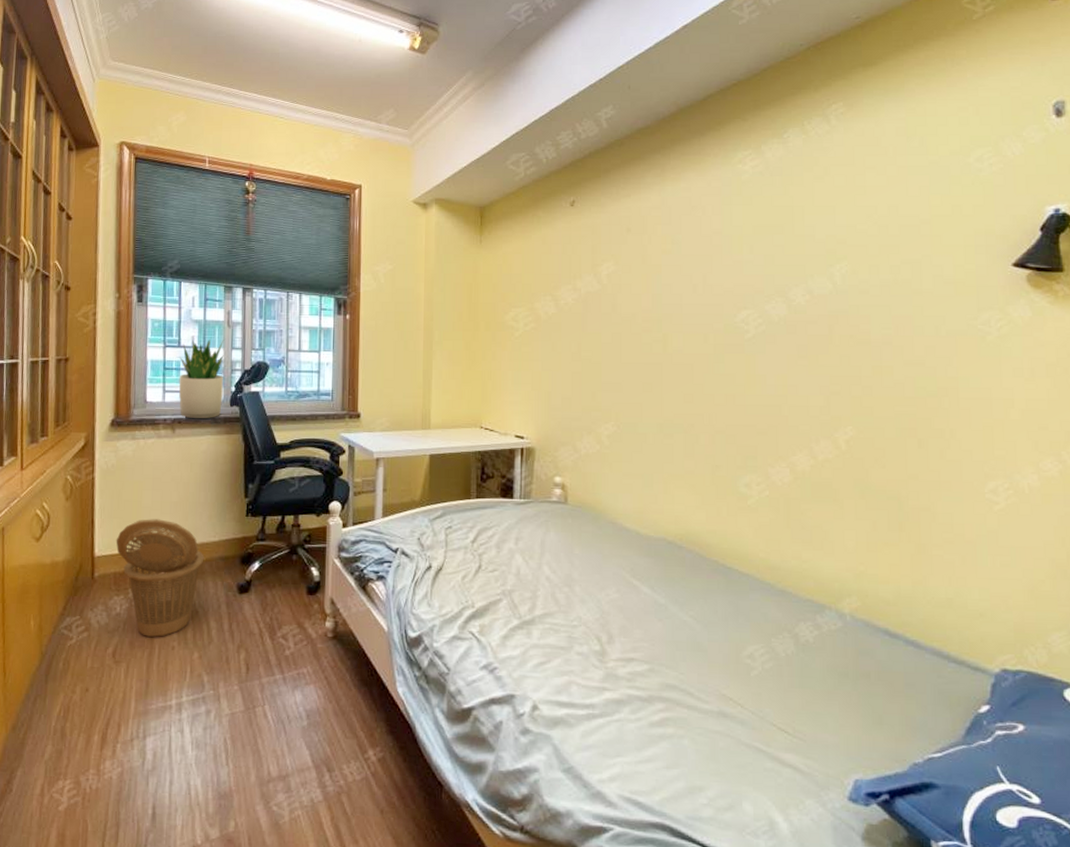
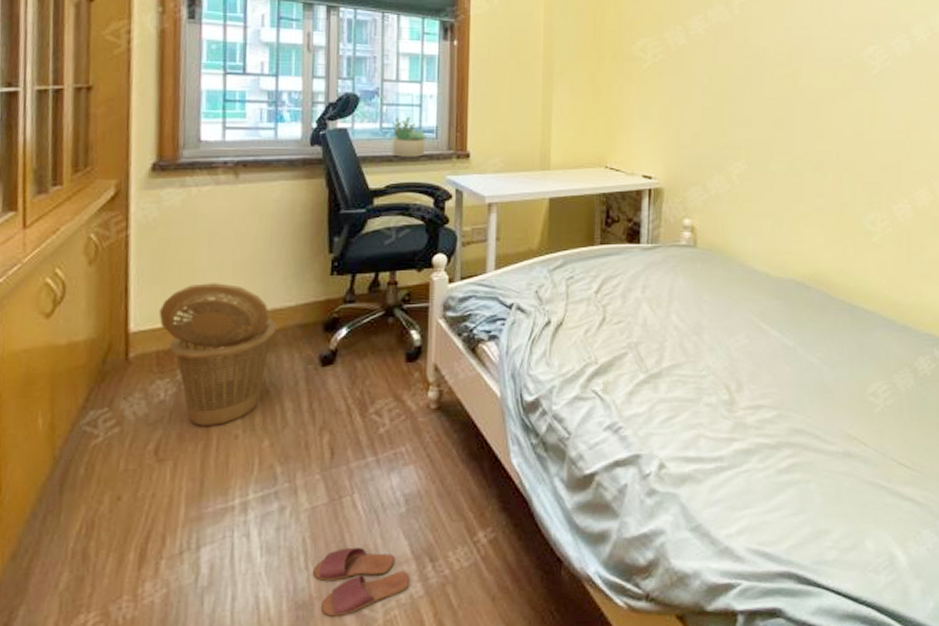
planter: present [179,337,225,419] -> none [244,63,303,161]
slippers: none [233,751,310,809] -> present [313,547,409,617]
succulent plant: none [295,381,324,417] -> present [392,116,427,157]

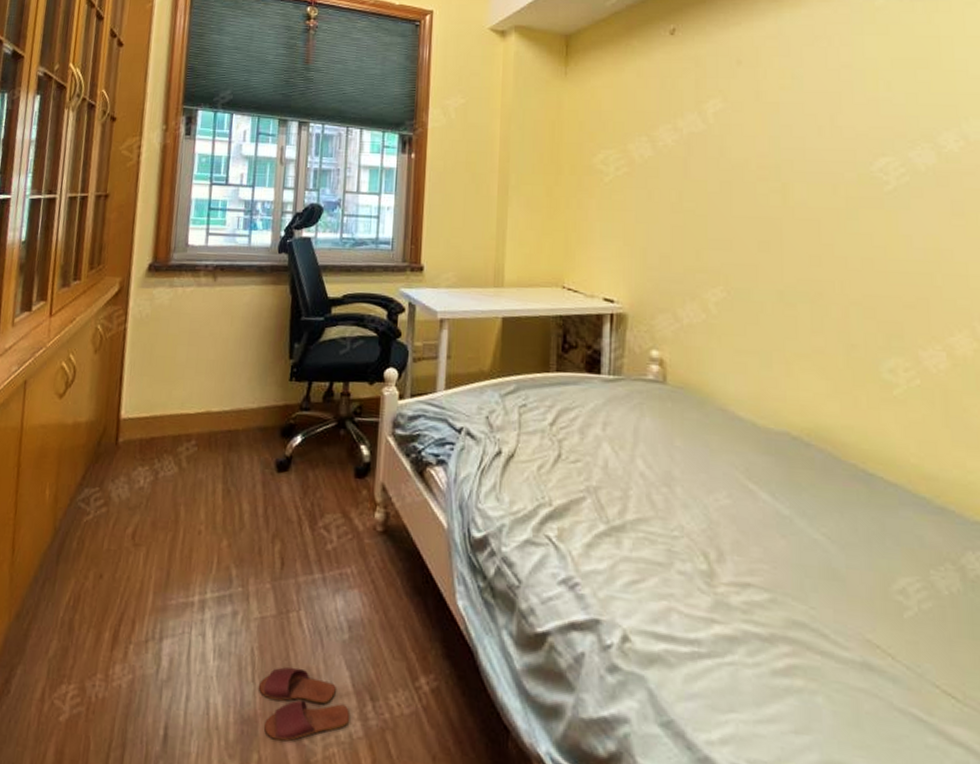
laundry basket: present [158,283,277,426] -> none [144,378,241,519]
succulent plant: present [392,116,427,157] -> none [350,227,383,268]

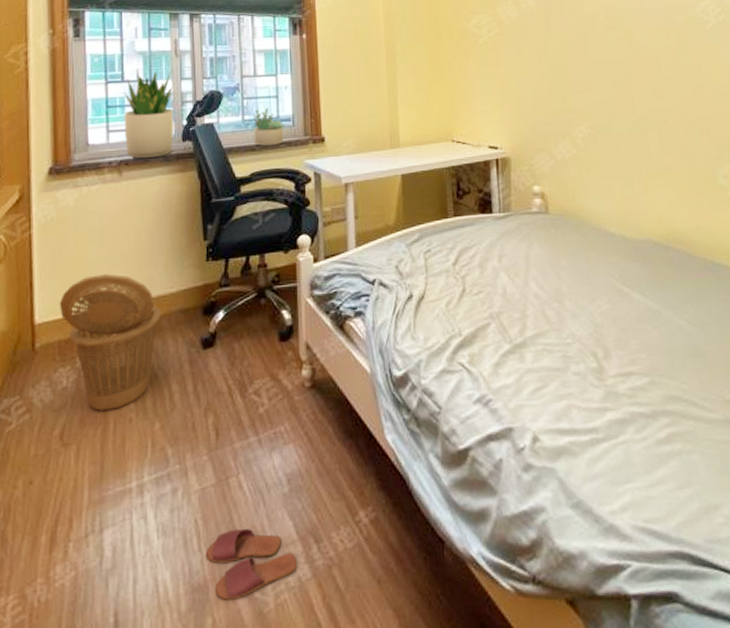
laundry basket: none [144,378,241,519] -> present [59,274,162,411]
planter: none [223,175,276,267] -> present [124,69,173,159]
succulent plant: none [350,227,383,268] -> present [253,107,285,146]

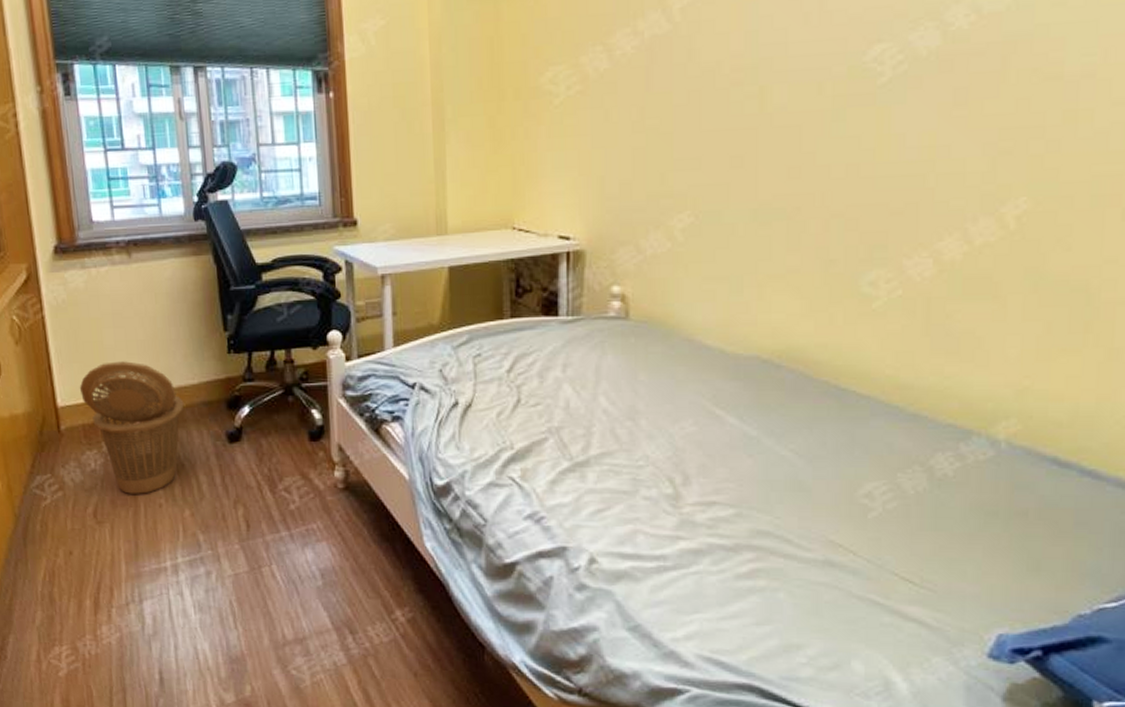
planter: present [124,69,173,159] -> none [125,134,184,239]
slippers: present [206,528,297,600] -> none [242,613,332,674]
succulent plant: present [253,107,285,146] -> none [273,183,310,228]

